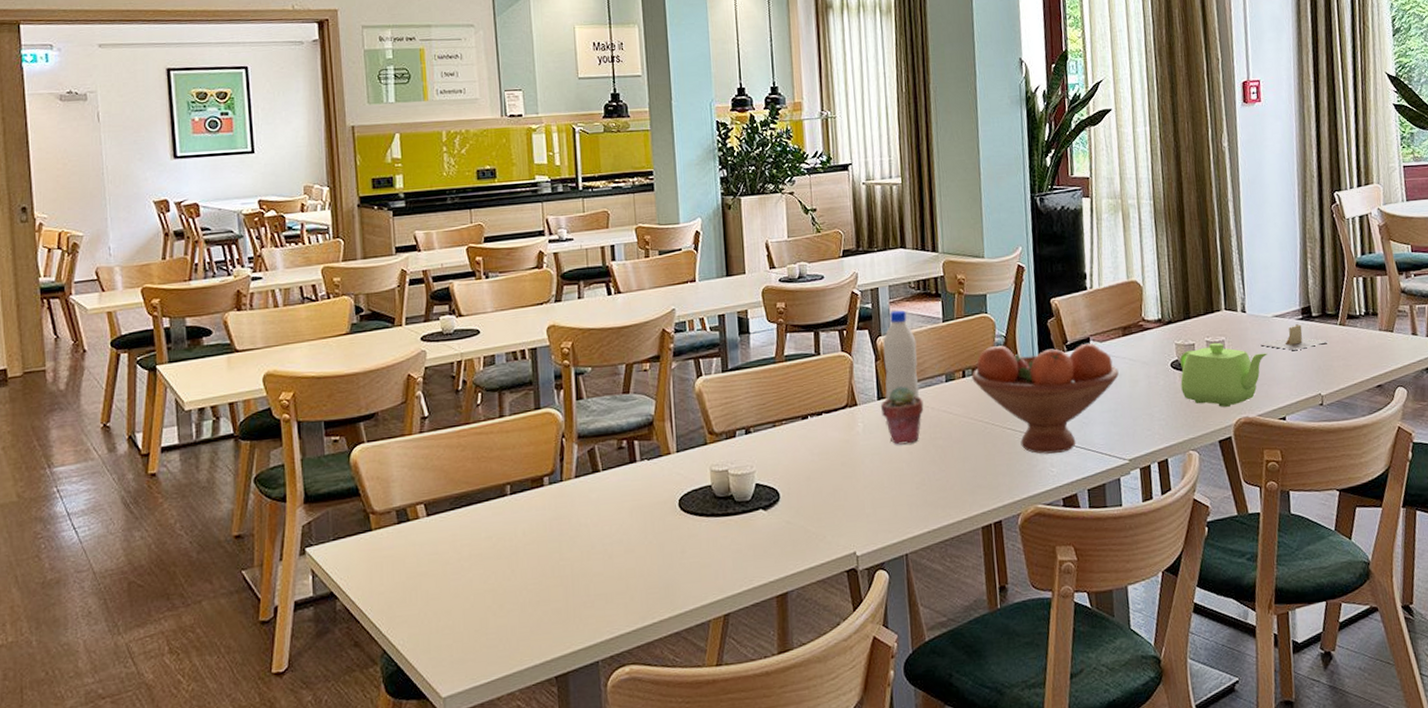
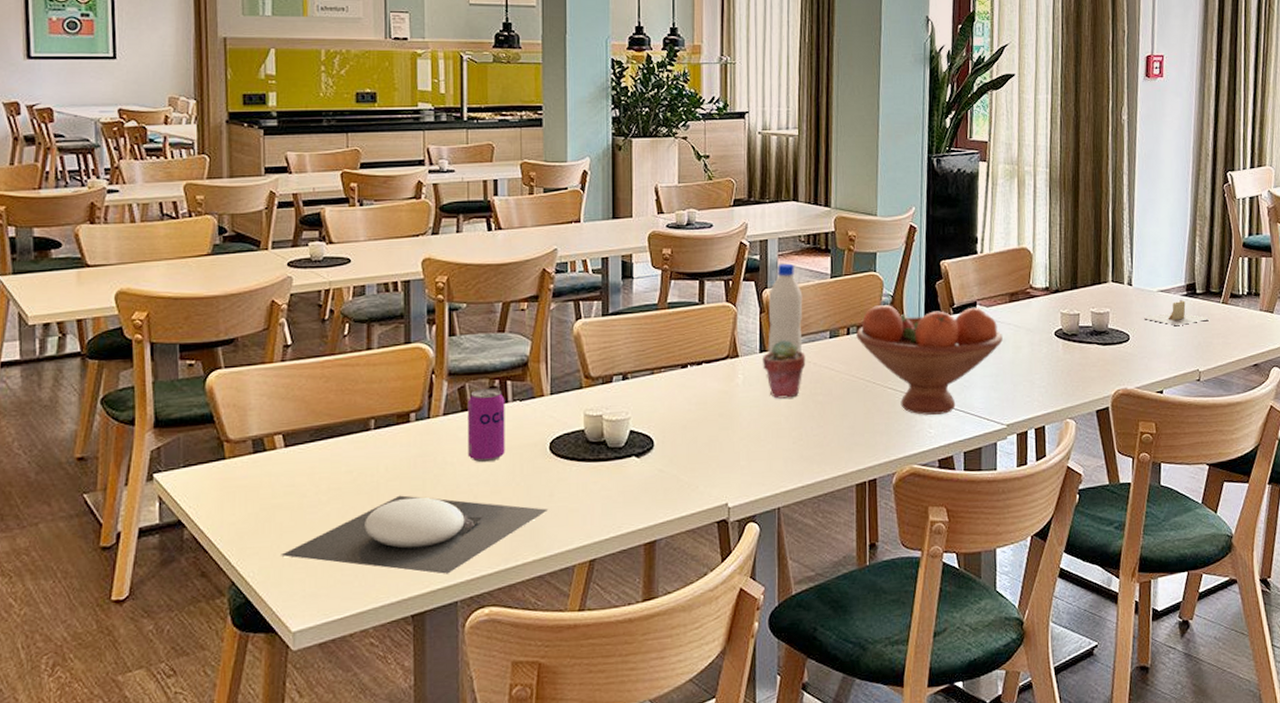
plate: none [428,558,682,635] -> present [281,495,549,574]
beverage can: none [597,448,637,523] -> present [467,388,505,463]
teapot: present [1180,342,1268,407] -> none [1063,313,1150,378]

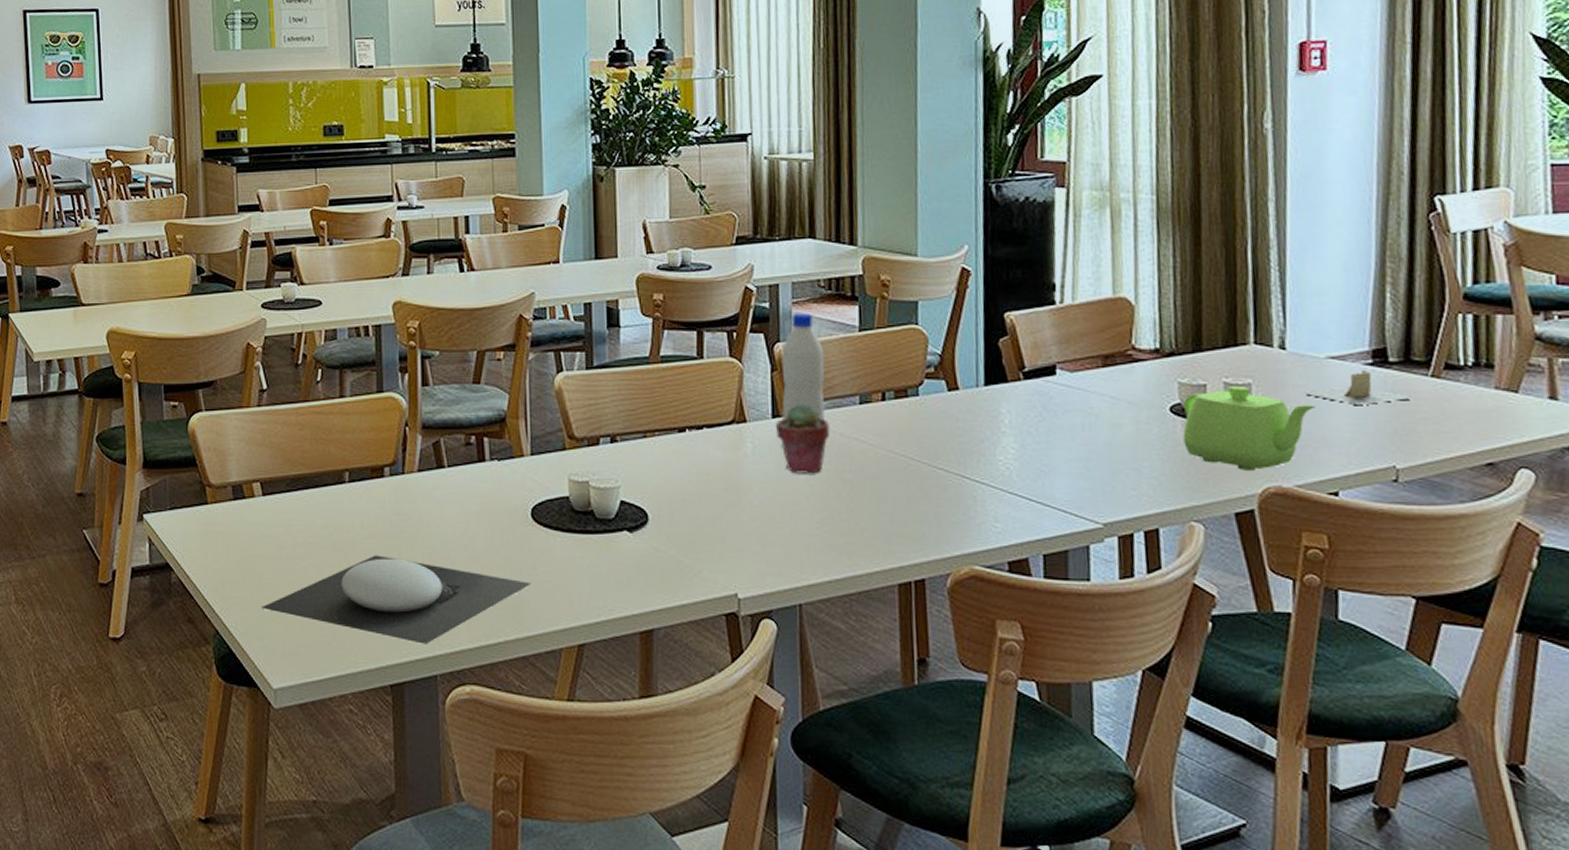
beverage can: present [467,388,505,463] -> none [443,444,484,526]
fruit bowl: present [856,305,1003,415] -> none [894,366,1095,505]
teapot: none [1063,313,1150,378] -> present [1183,385,1316,470]

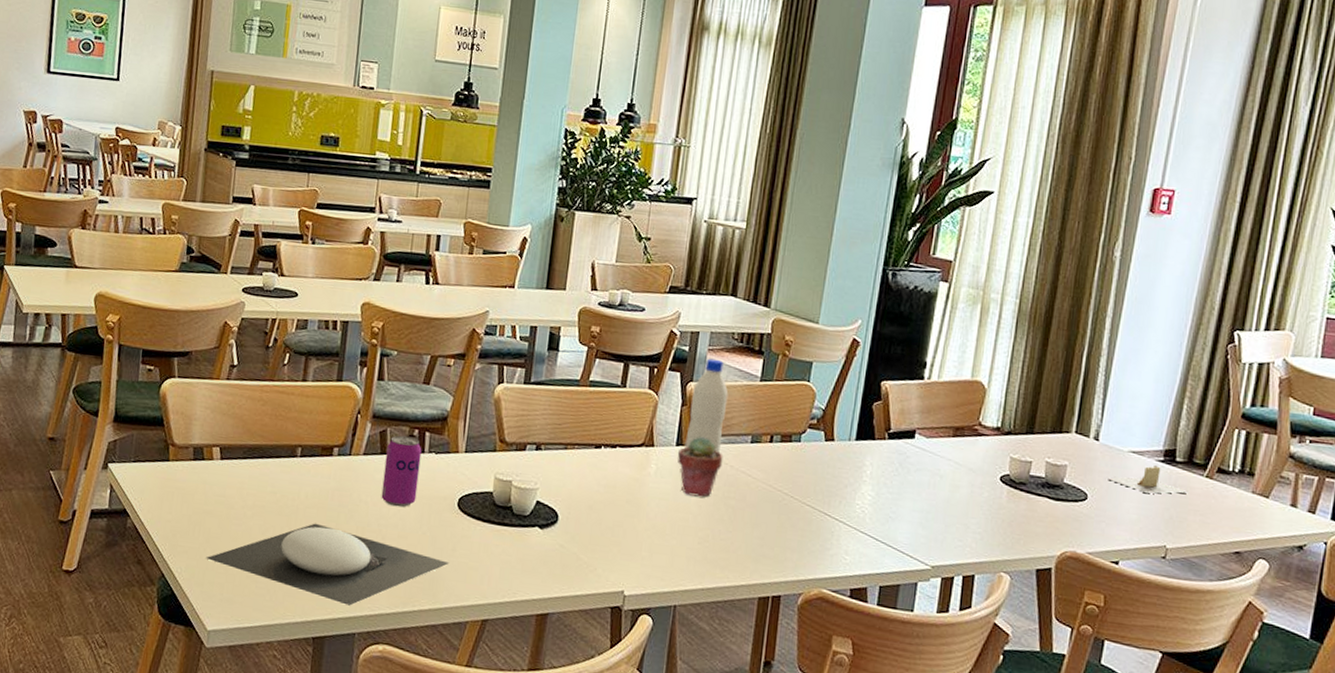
beverage can: none [443,444,484,526] -> present [381,435,422,508]
teapot: present [1183,385,1316,470] -> none [1006,465,1114,536]

